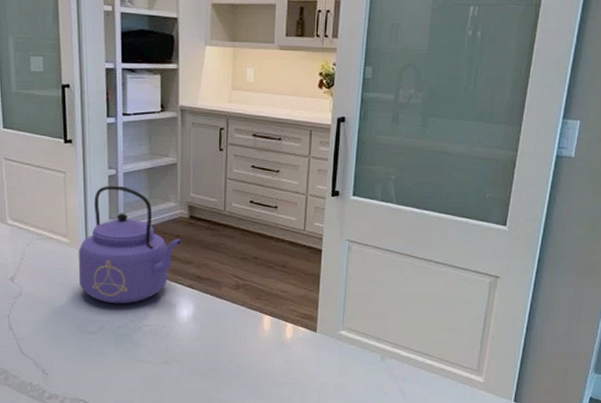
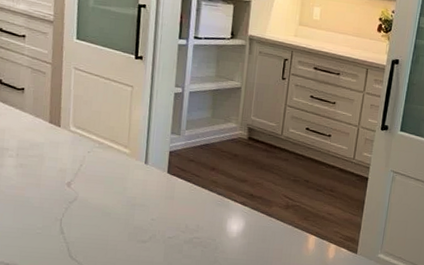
kettle: present [78,186,181,304] -> none [135,102,239,216]

